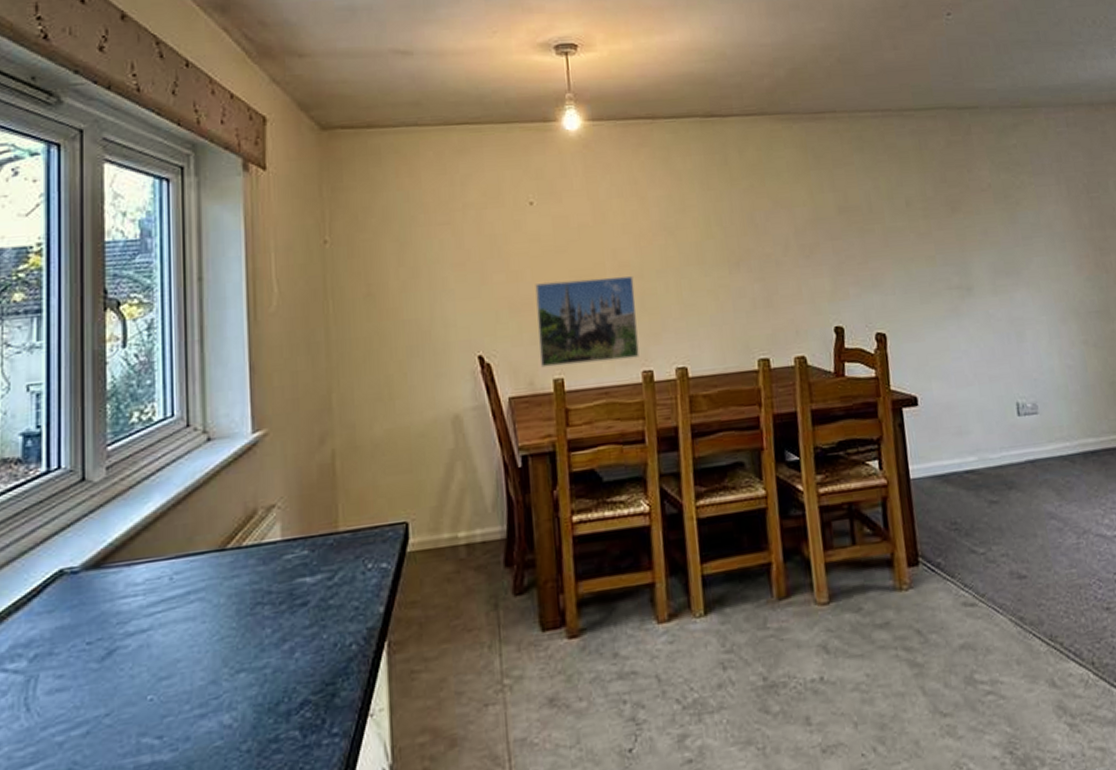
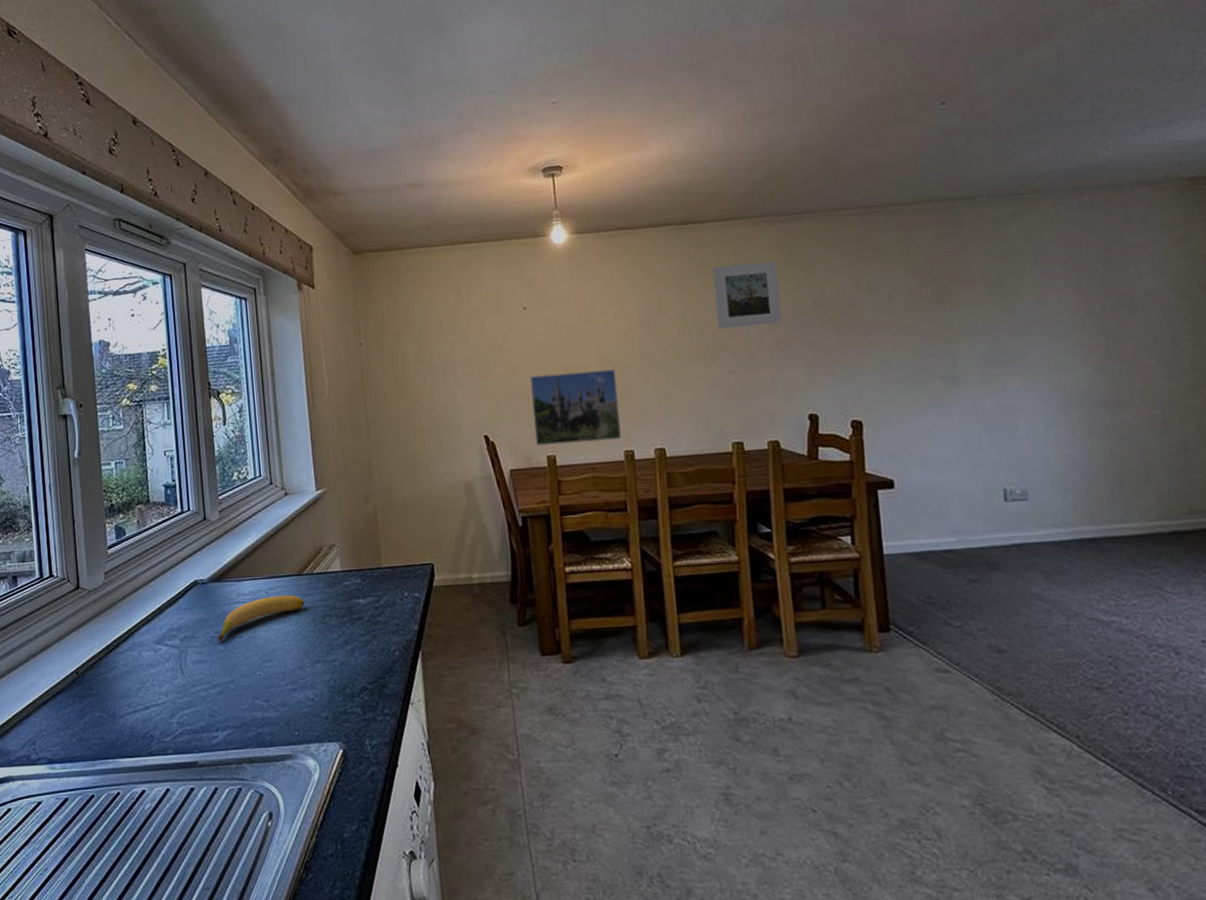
banana: none [90,579,227,657] -> present [218,595,305,642]
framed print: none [737,161,807,232] -> present [712,261,783,329]

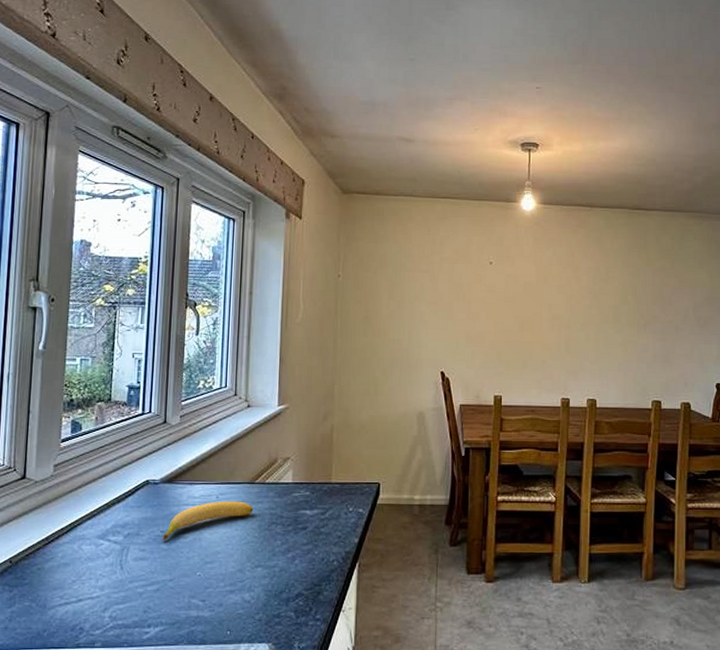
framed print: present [530,369,622,446] -> none [485,324,562,387]
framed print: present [712,261,783,329] -> none [652,249,706,304]

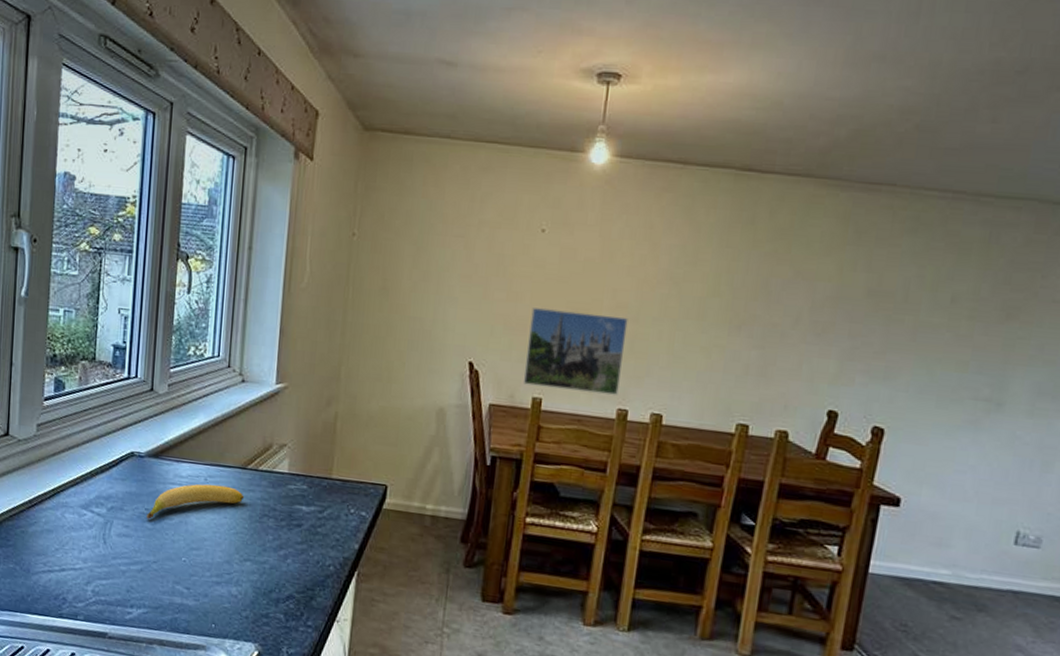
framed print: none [485,324,562,387] -> present [523,308,628,395]

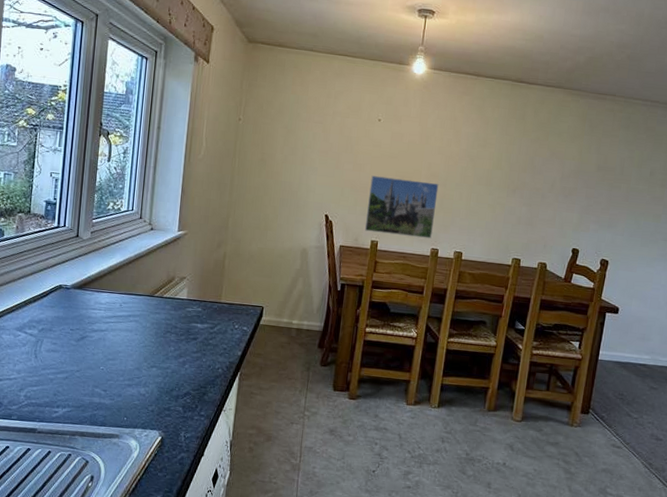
banana: present [147,484,245,519] -> none [71,309,152,338]

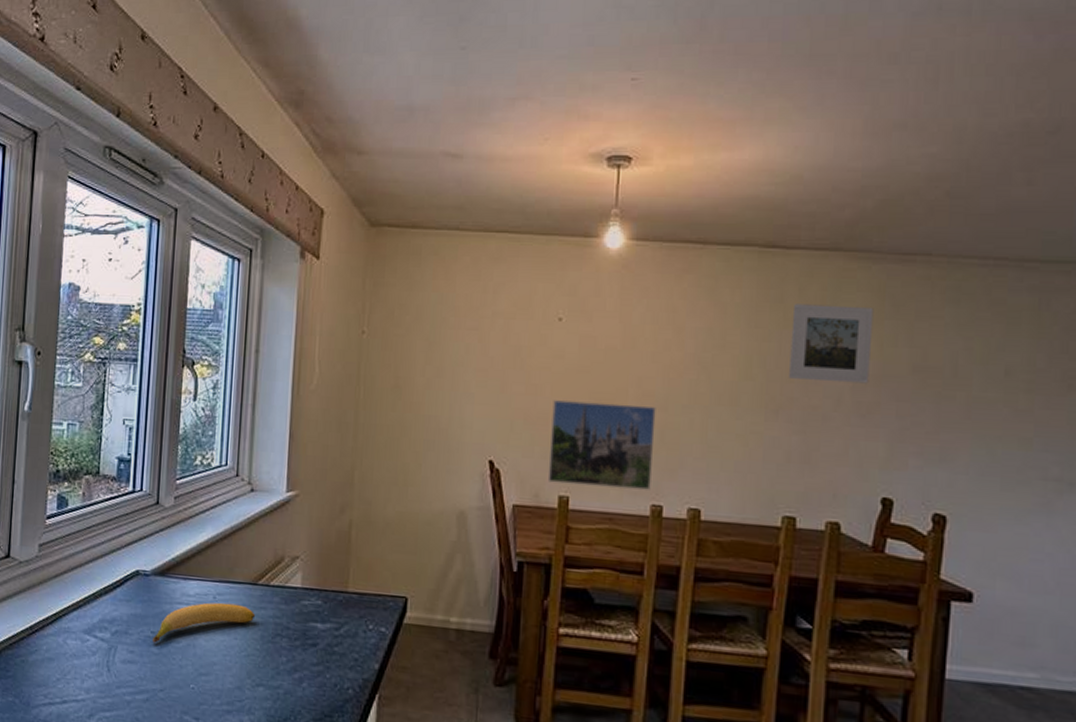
banana: none [71,309,152,338] -> present [153,602,256,643]
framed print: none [524,121,579,176] -> present [789,304,874,384]

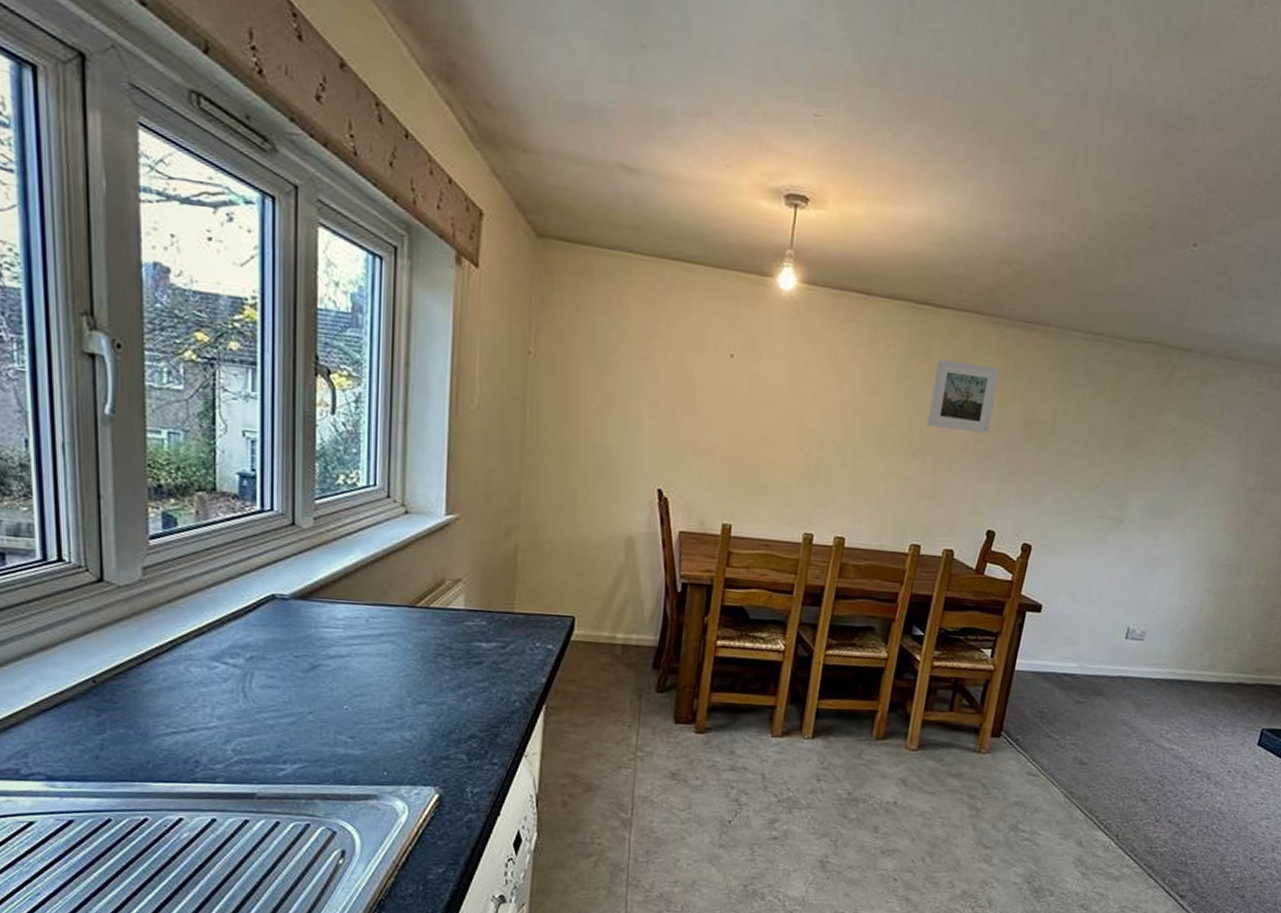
banana: present [153,602,256,643] -> none [297,625,415,667]
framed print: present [547,400,656,490] -> none [712,434,814,520]

